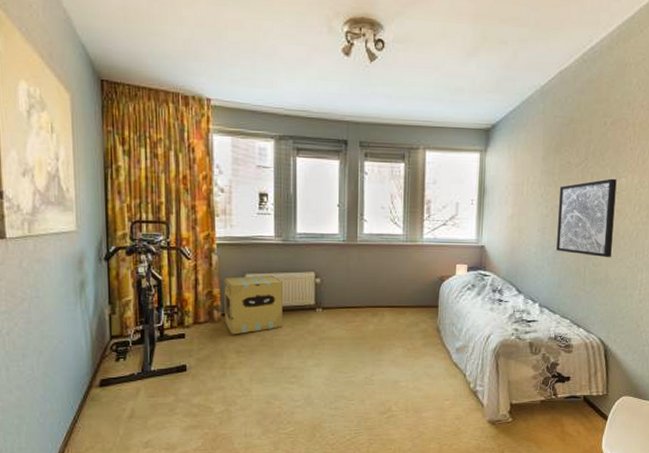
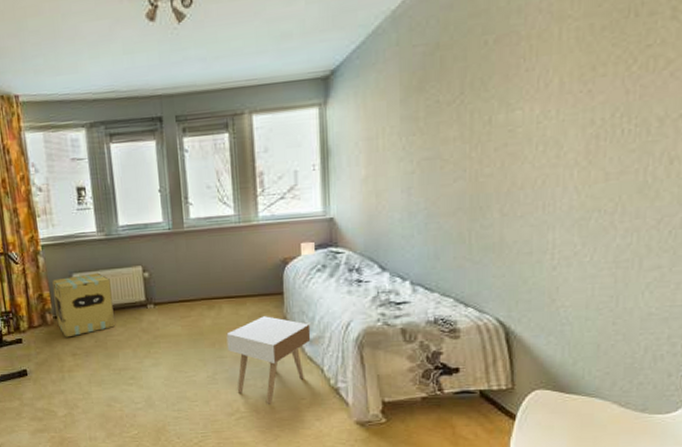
nightstand: none [385,325,458,404] -> present [226,316,311,404]
wall art: present [556,178,617,257] -> none [426,112,508,217]

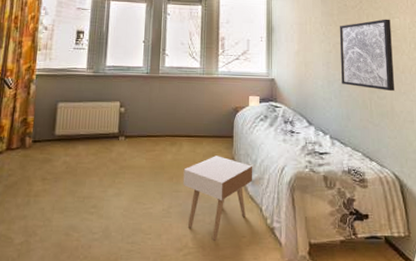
cardboard box: present [52,272,115,338] -> none [34,103,91,162]
wall art: none [426,112,508,217] -> present [339,19,394,91]

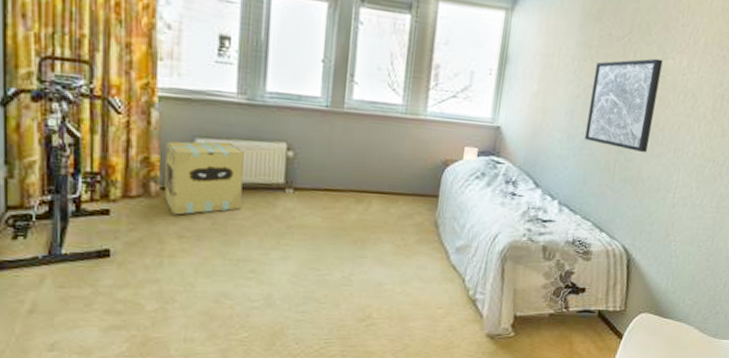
cardboard box: none [34,103,91,162] -> present [164,141,244,215]
nightstand: present [183,156,253,241] -> none [369,218,460,312]

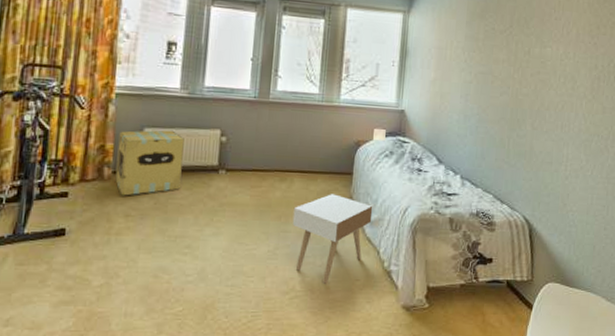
nightstand: none [369,218,460,312] -> present [292,194,373,284]
wall art: present [585,58,663,152] -> none [480,47,542,129]

